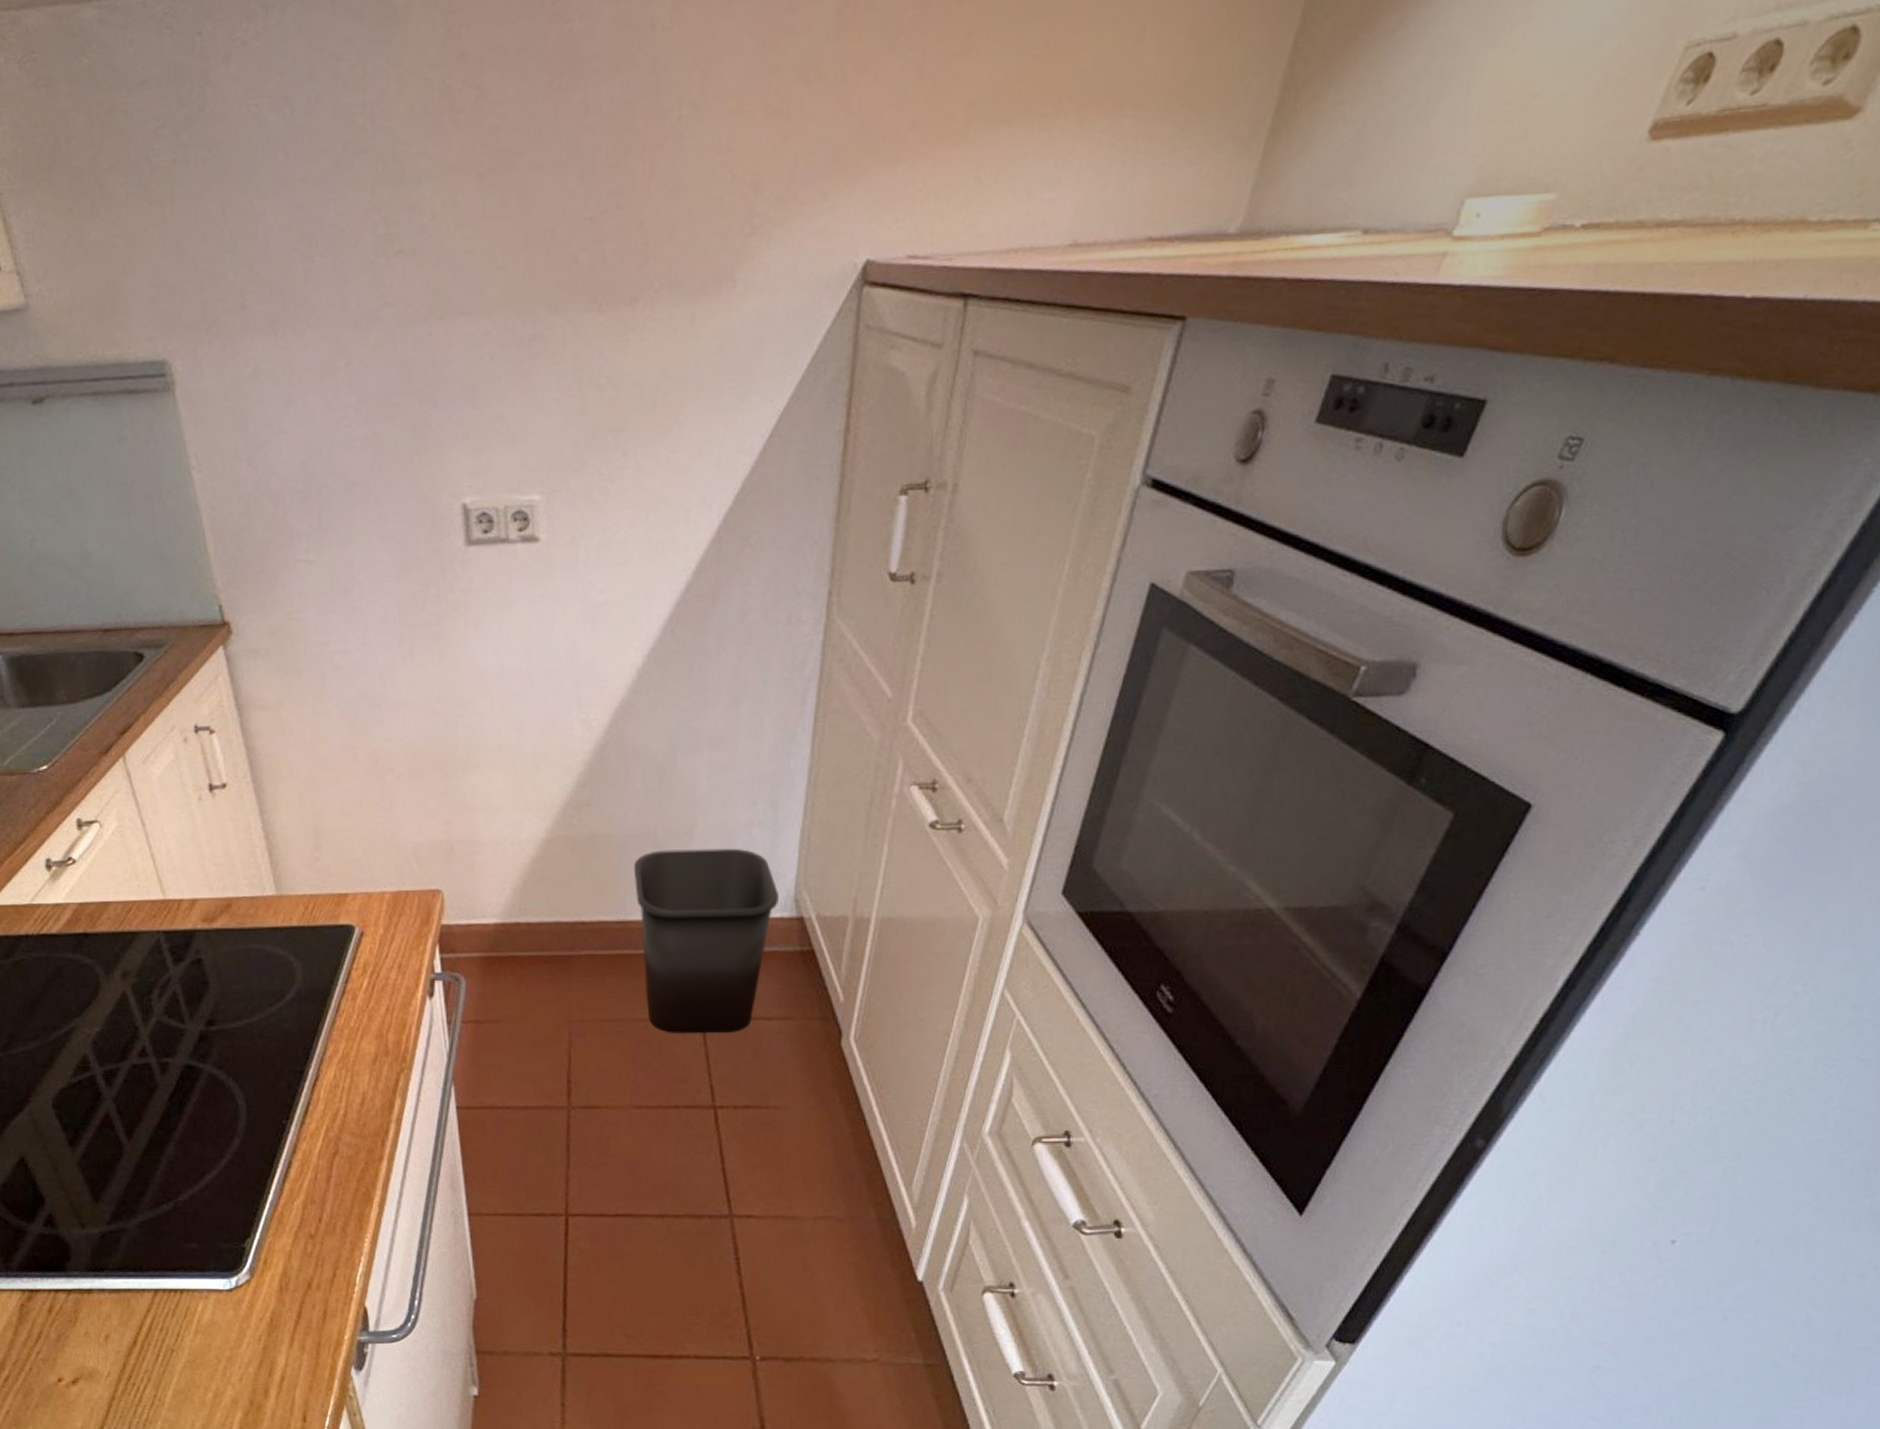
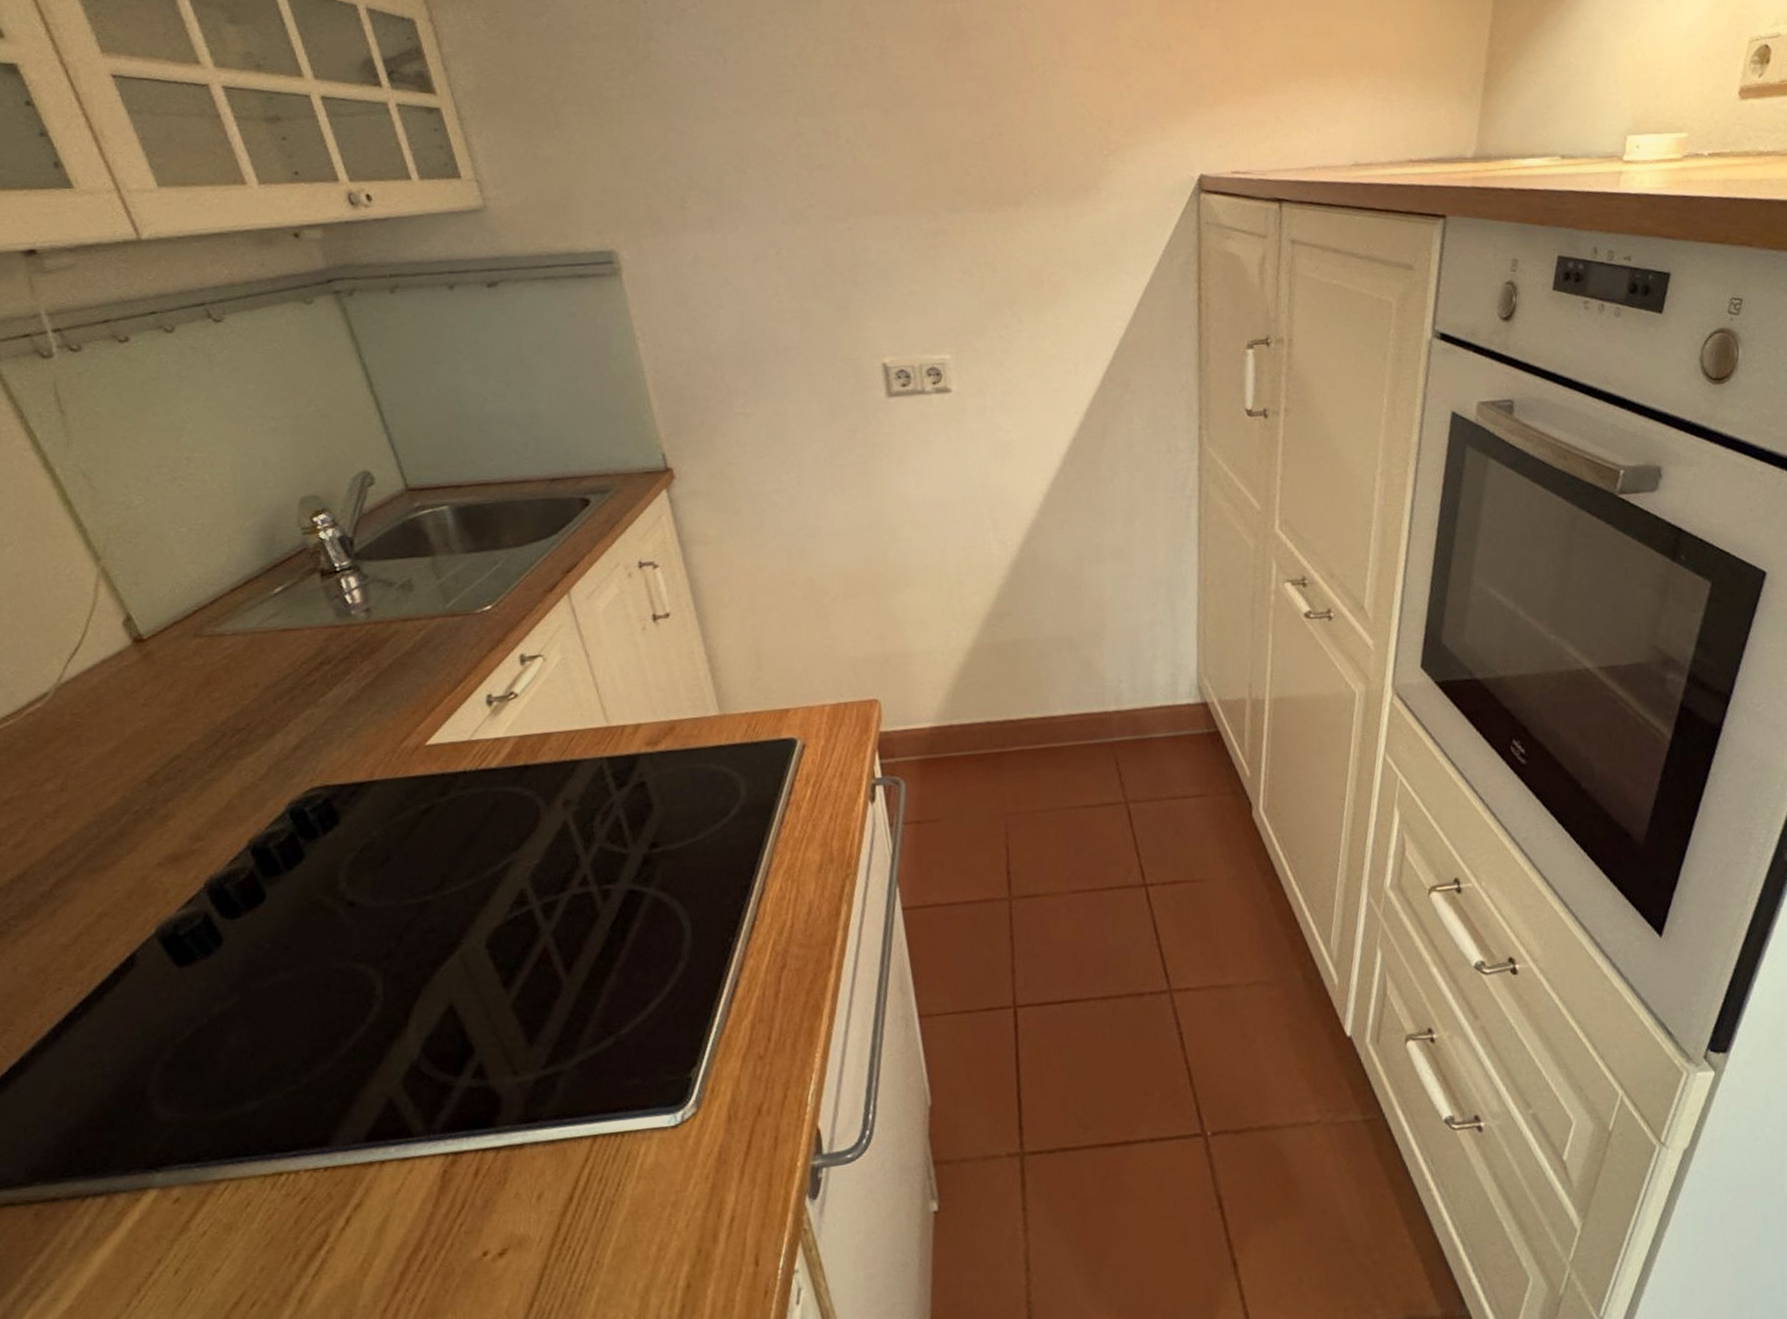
waste bin: present [633,848,780,1033] -> none [1053,644,1185,818]

